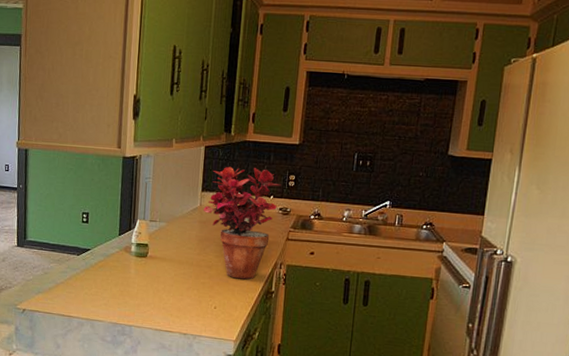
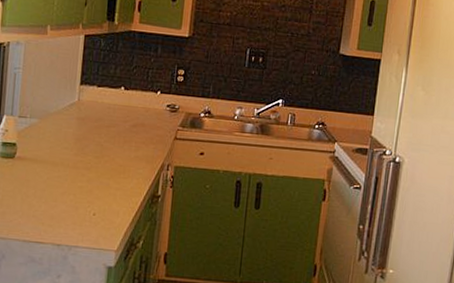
potted plant: present [203,166,281,280] -> none [82,58,169,183]

